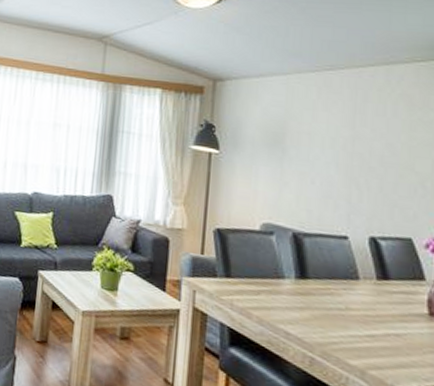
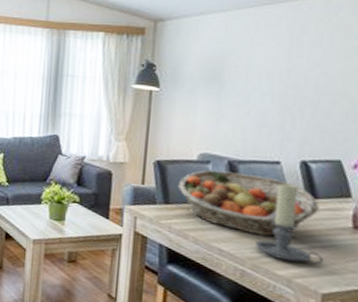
fruit basket: none [239,241,391,321] -> present [177,170,319,237]
candle holder: none [325,260,398,355] -> present [255,183,323,265]

